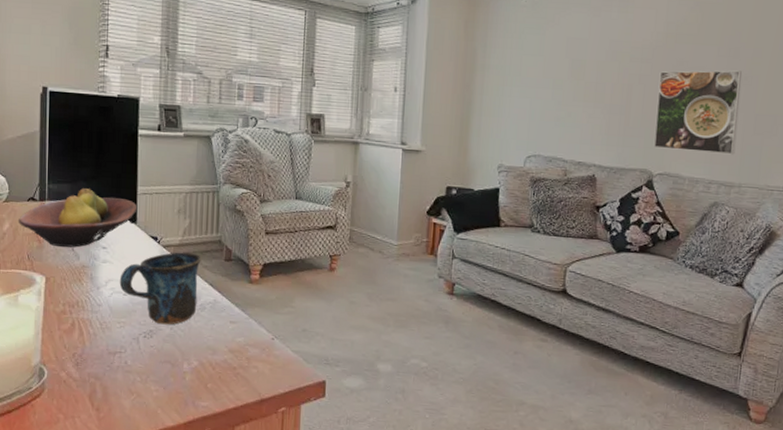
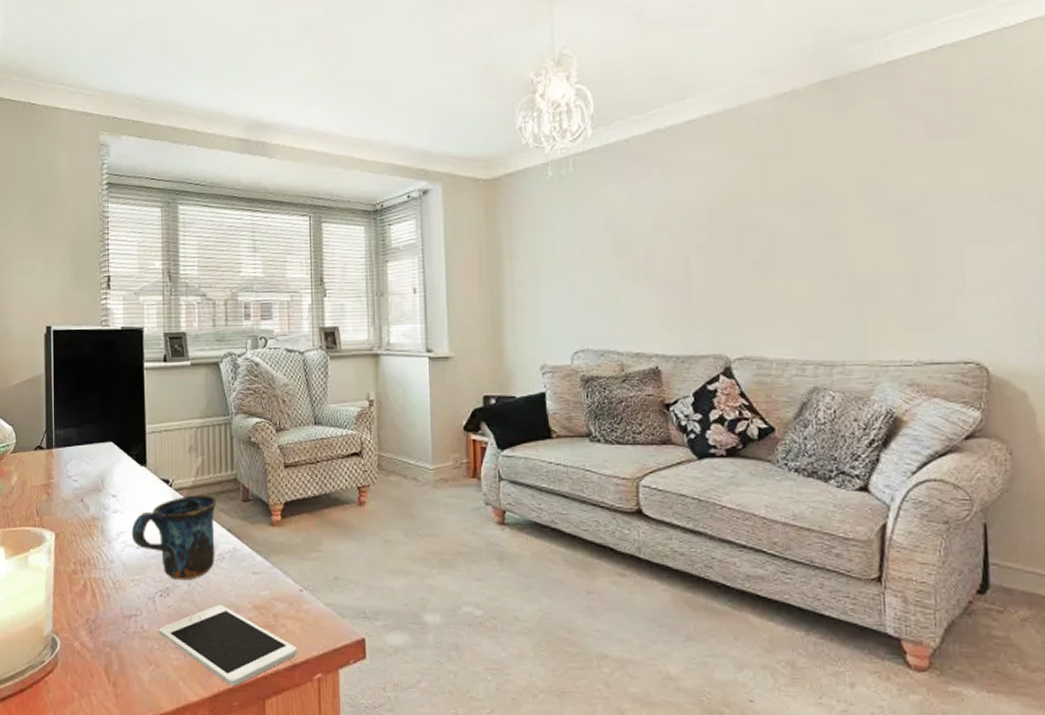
fruit bowl: present [19,188,138,248] -> none [26,432,147,499]
cell phone: none [141,347,266,415] -> present [158,605,298,686]
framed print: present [653,70,742,155] -> none [721,226,830,328]

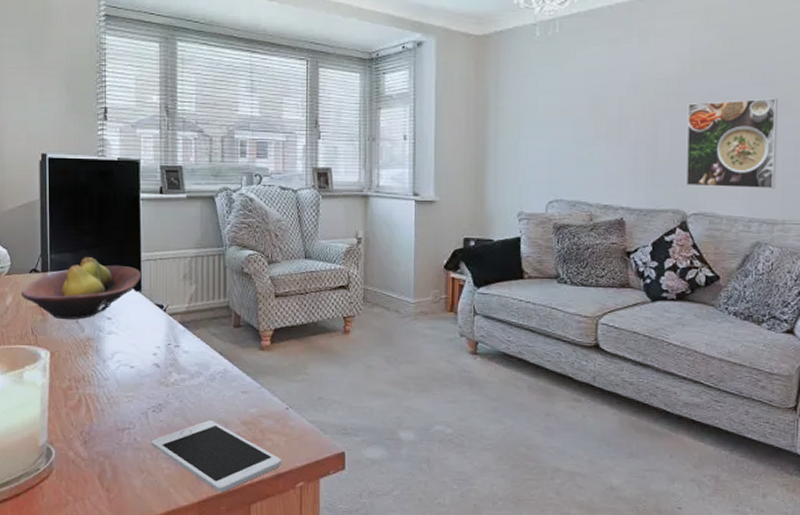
fruit bowl: none [26,432,147,499] -> present [21,257,142,320]
mug: present [131,495,217,581] -> none [126,320,209,398]
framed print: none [721,226,830,328] -> present [685,98,778,190]

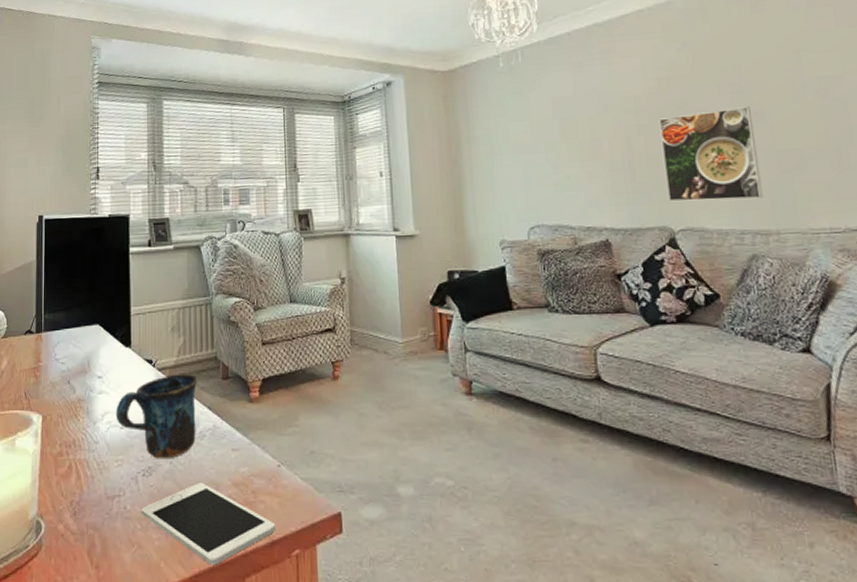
fruit bowl: present [21,257,142,320] -> none [16,315,131,381]
mug: none [126,320,209,398] -> present [116,374,198,459]

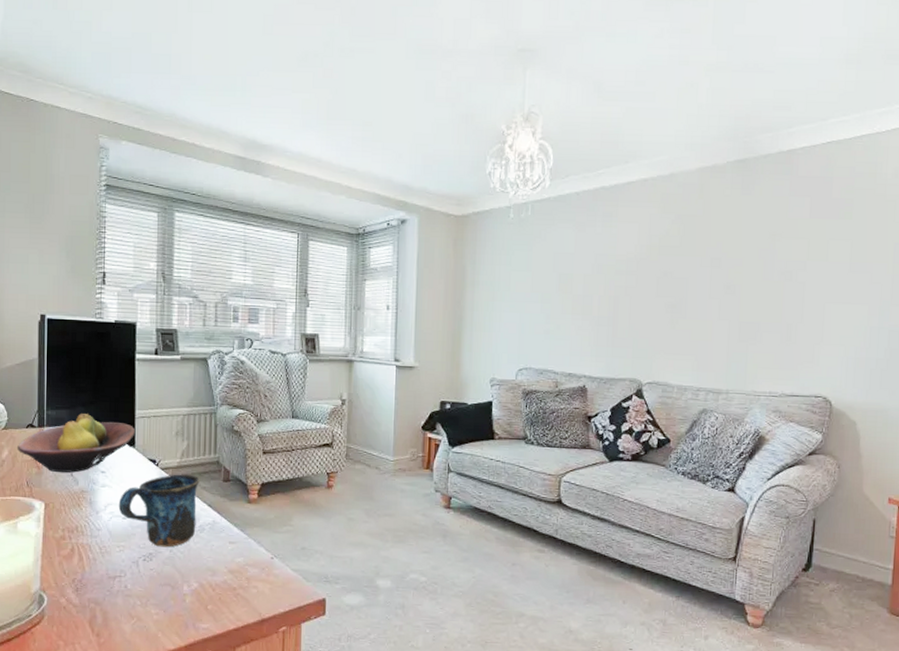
fruit bowl: none [16,315,131,381] -> present [17,414,136,473]
cell phone: present [141,483,276,565] -> none [141,569,266,637]
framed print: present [658,106,764,202] -> none [641,280,725,362]

